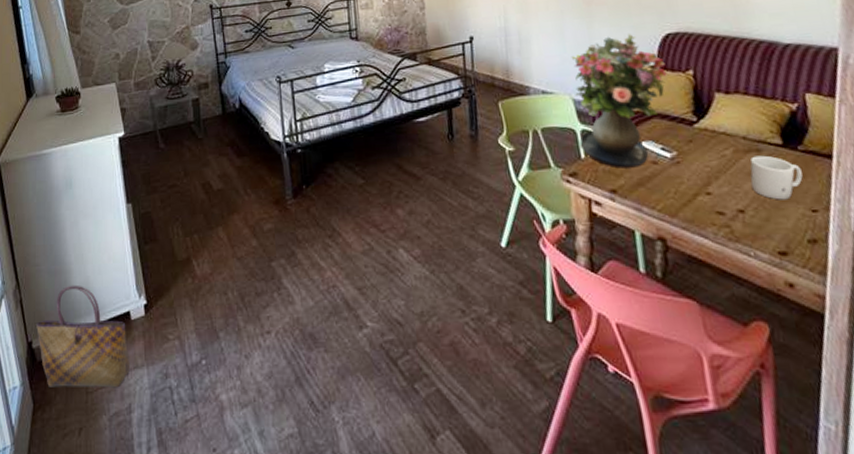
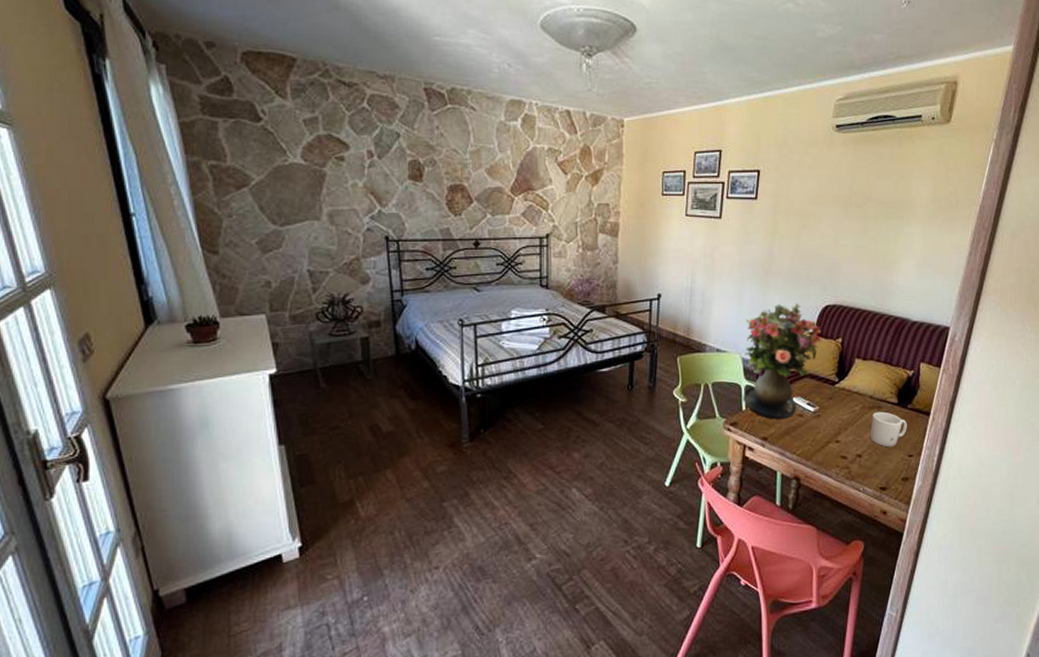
tote bag: present [36,285,130,388] -> none [164,530,280,634]

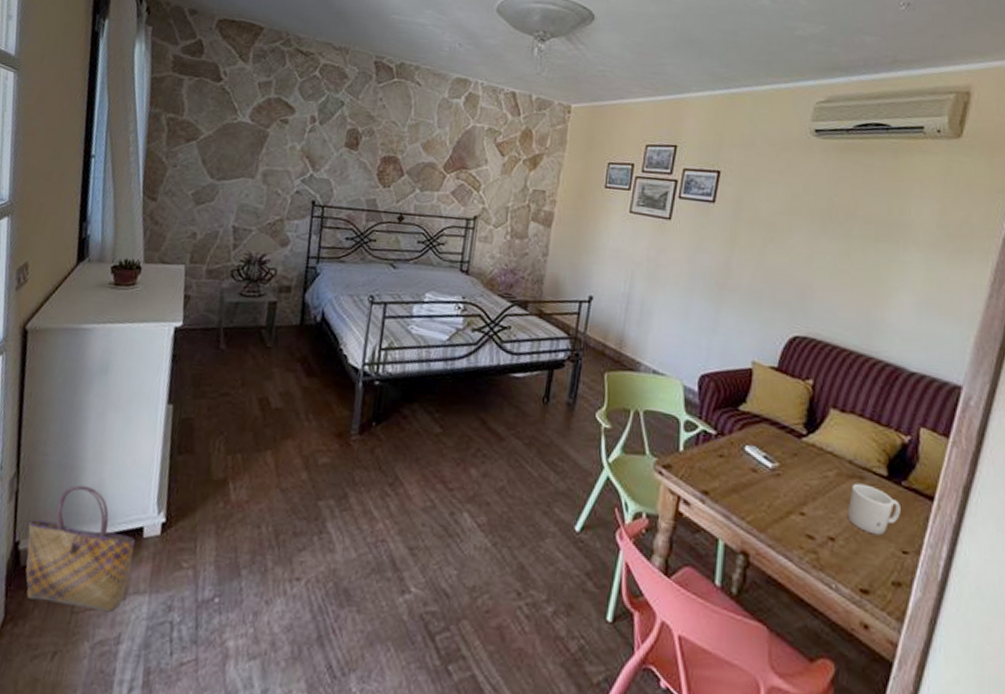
tote bag: none [164,530,280,634] -> present [25,484,135,613]
bouquet: present [743,302,821,420] -> none [681,326,786,472]

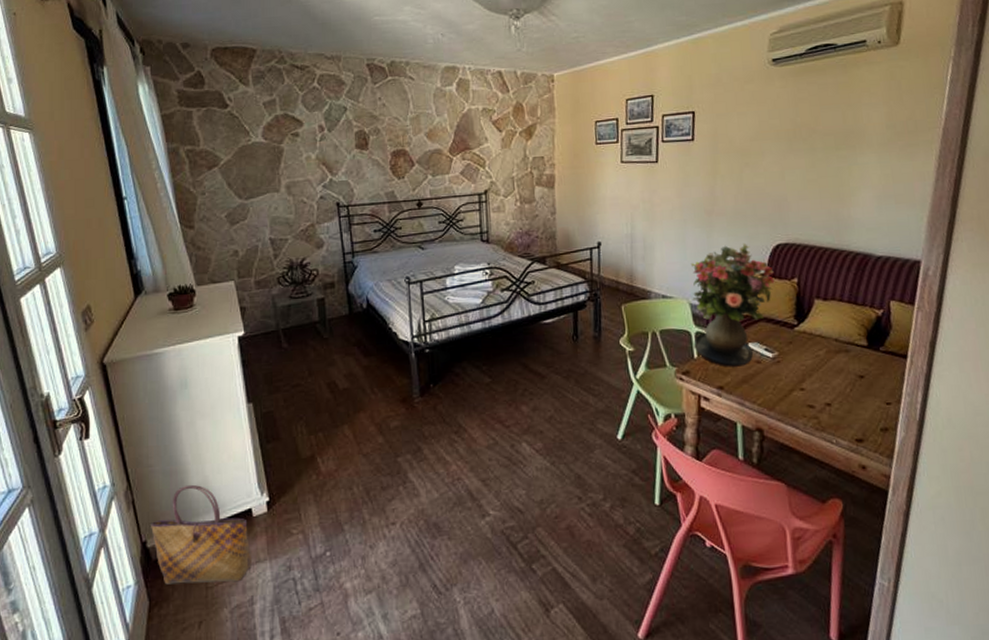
bouquet: none [681,326,786,472] -> present [690,242,775,367]
mug: present [847,483,900,536] -> none [838,355,882,395]

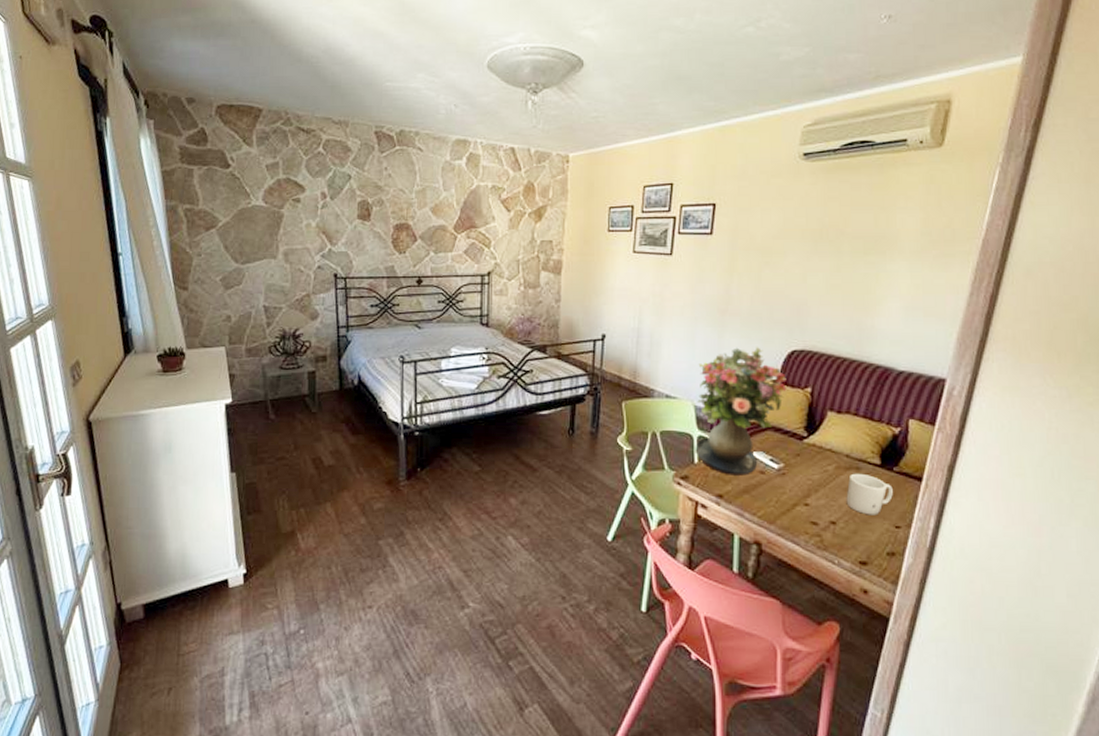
tote bag: present [151,484,252,585] -> none [126,550,225,652]
mug: none [838,355,882,395] -> present [846,473,893,515]

